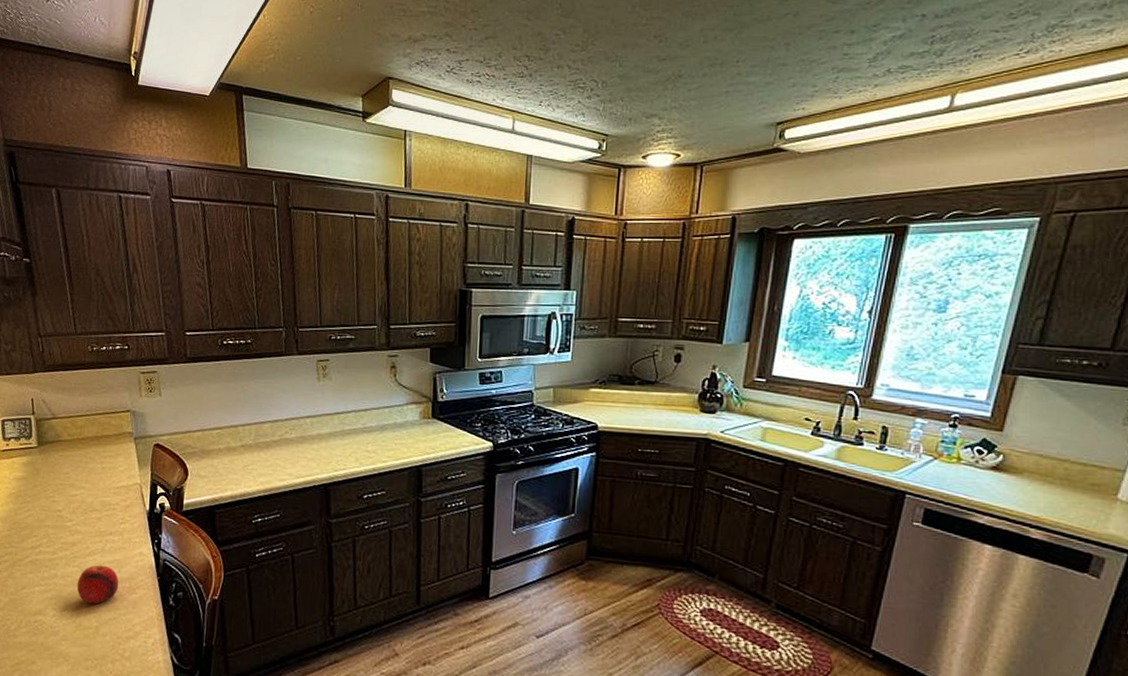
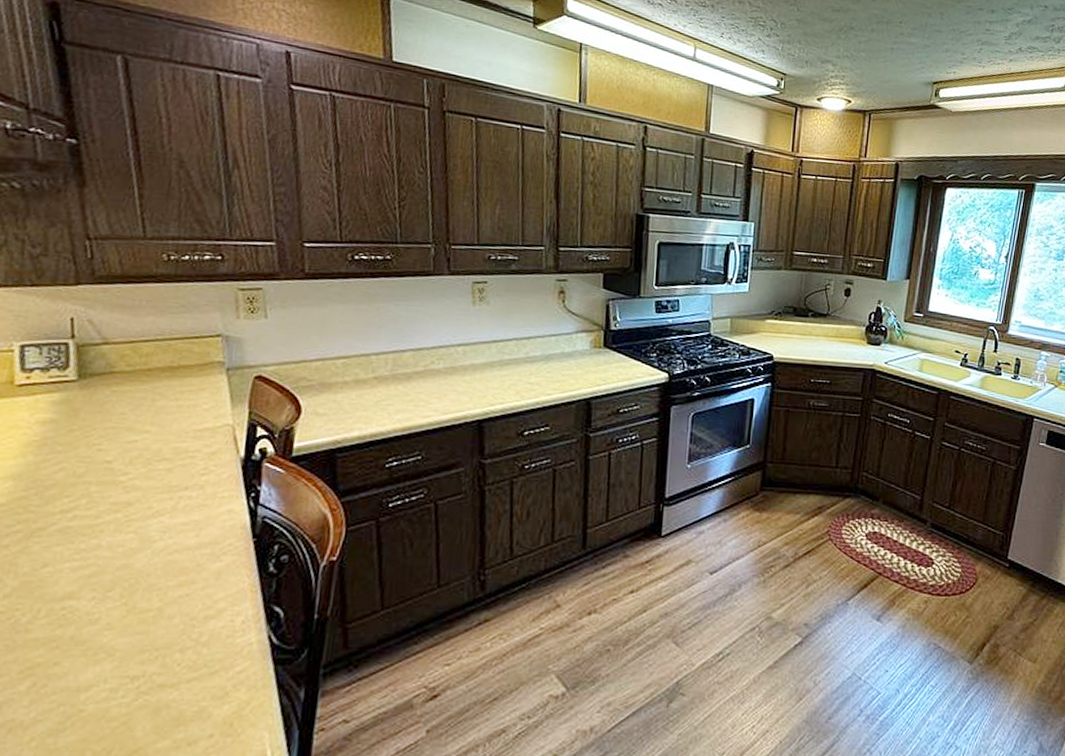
fruit: present [76,565,119,604] -> none [130,528,197,579]

